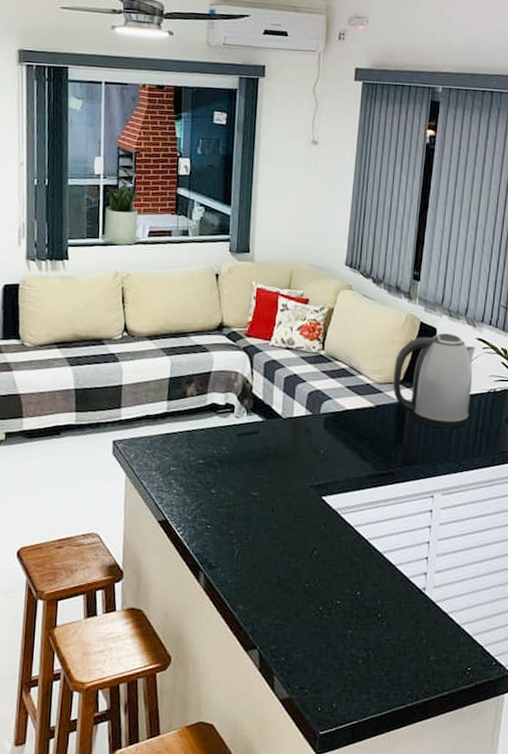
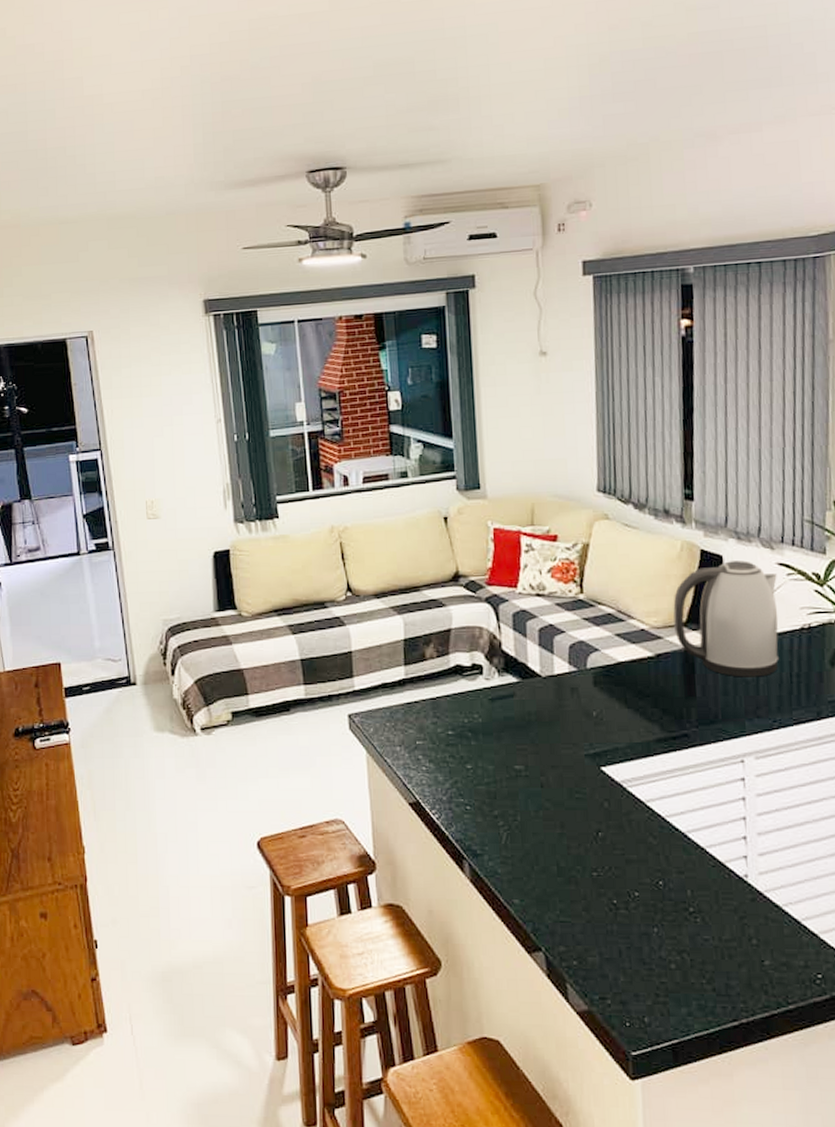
planter: present [100,182,141,245] -> none [310,426,355,496]

